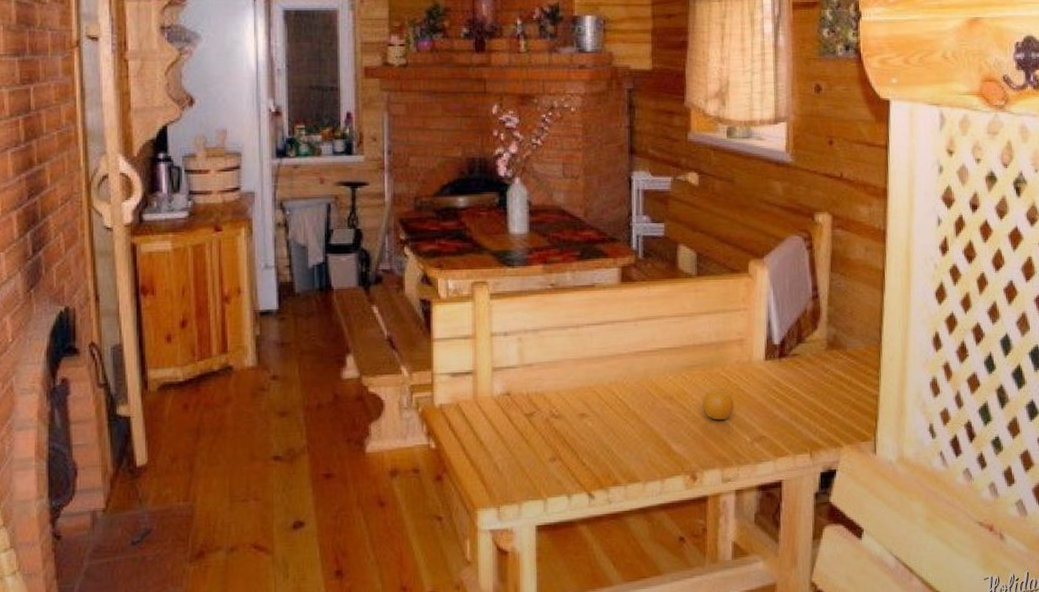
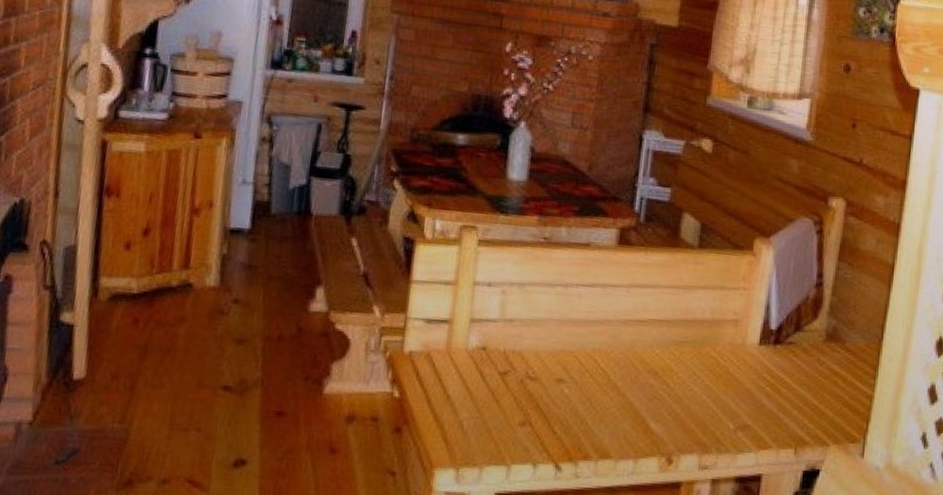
fruit: present [702,390,734,421] -> none [687,370,721,404]

